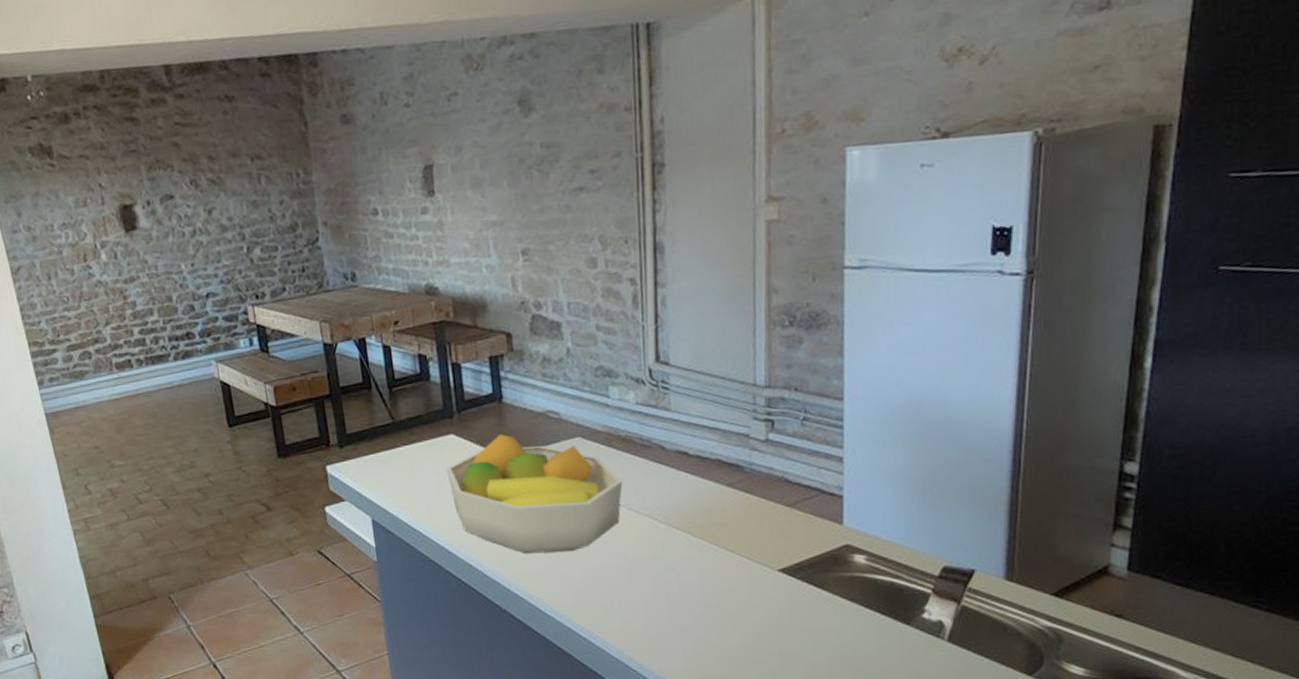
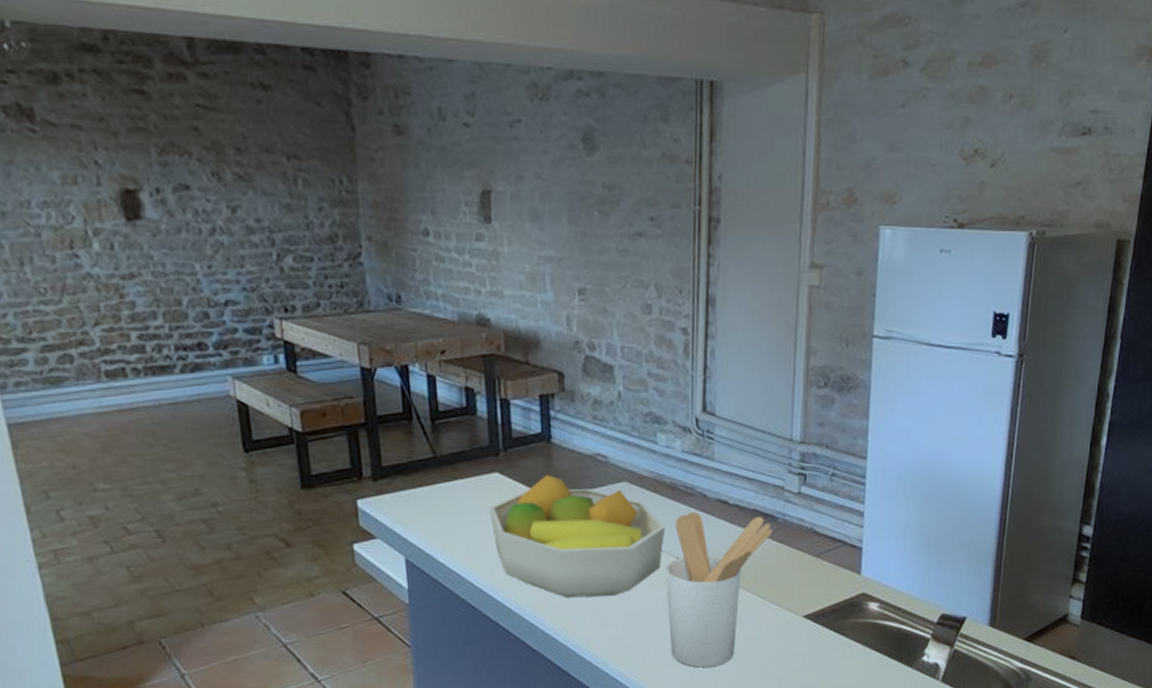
utensil holder: none [624,464,739,624] -> present [665,511,773,668]

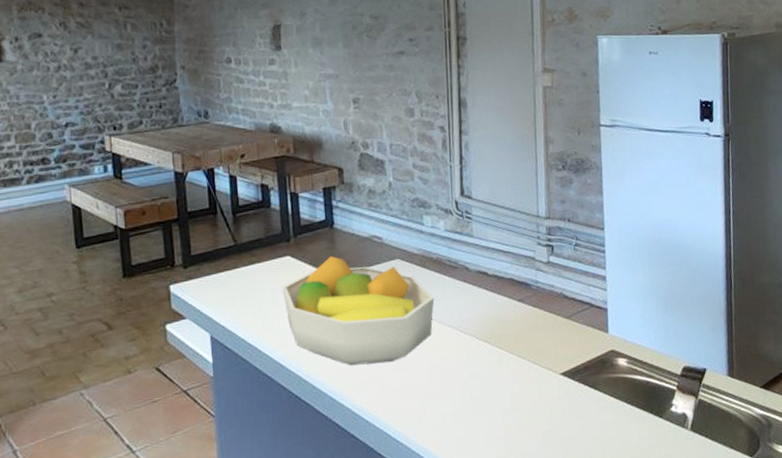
utensil holder: present [665,511,773,668] -> none [436,282,528,426]

